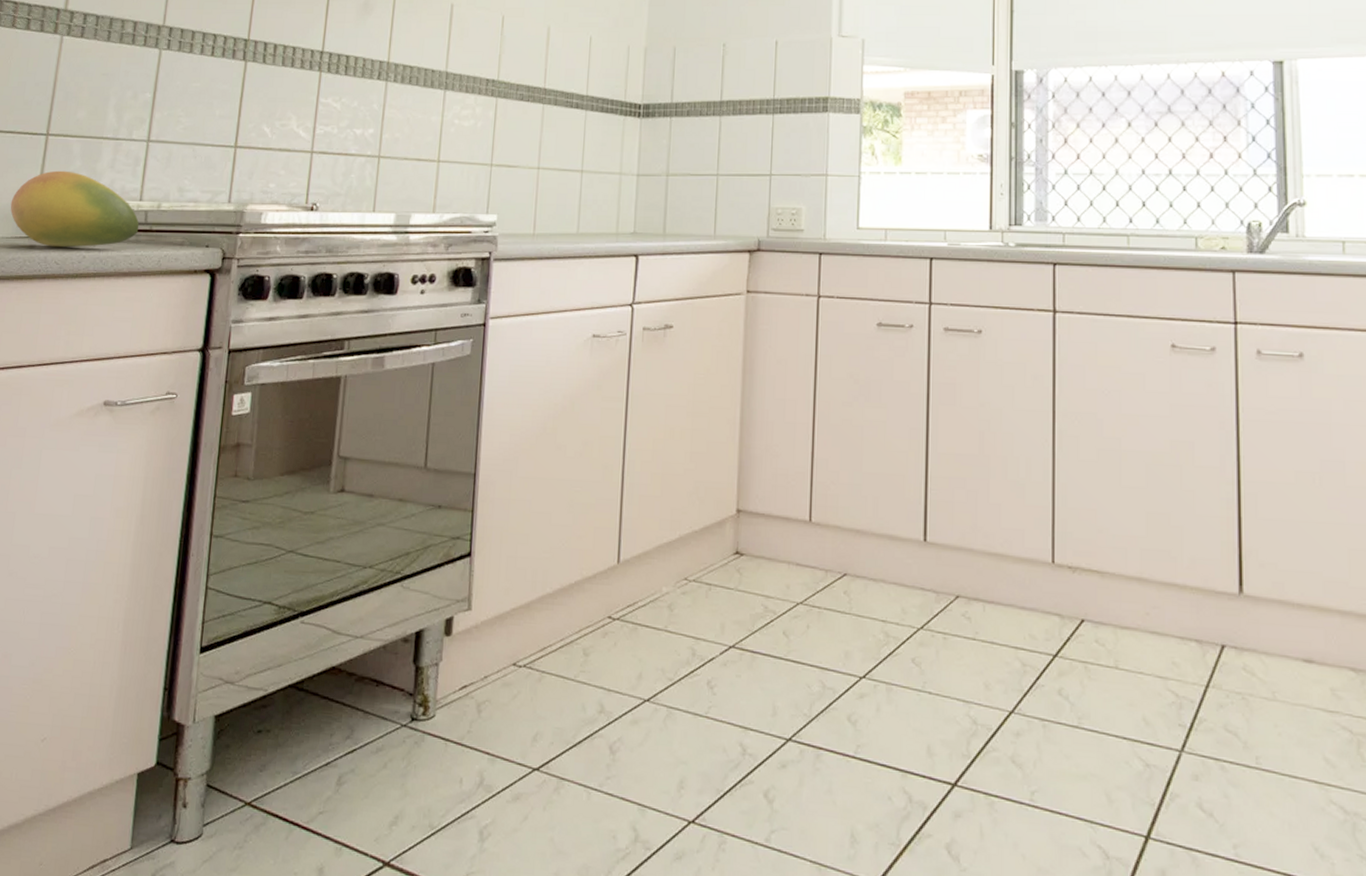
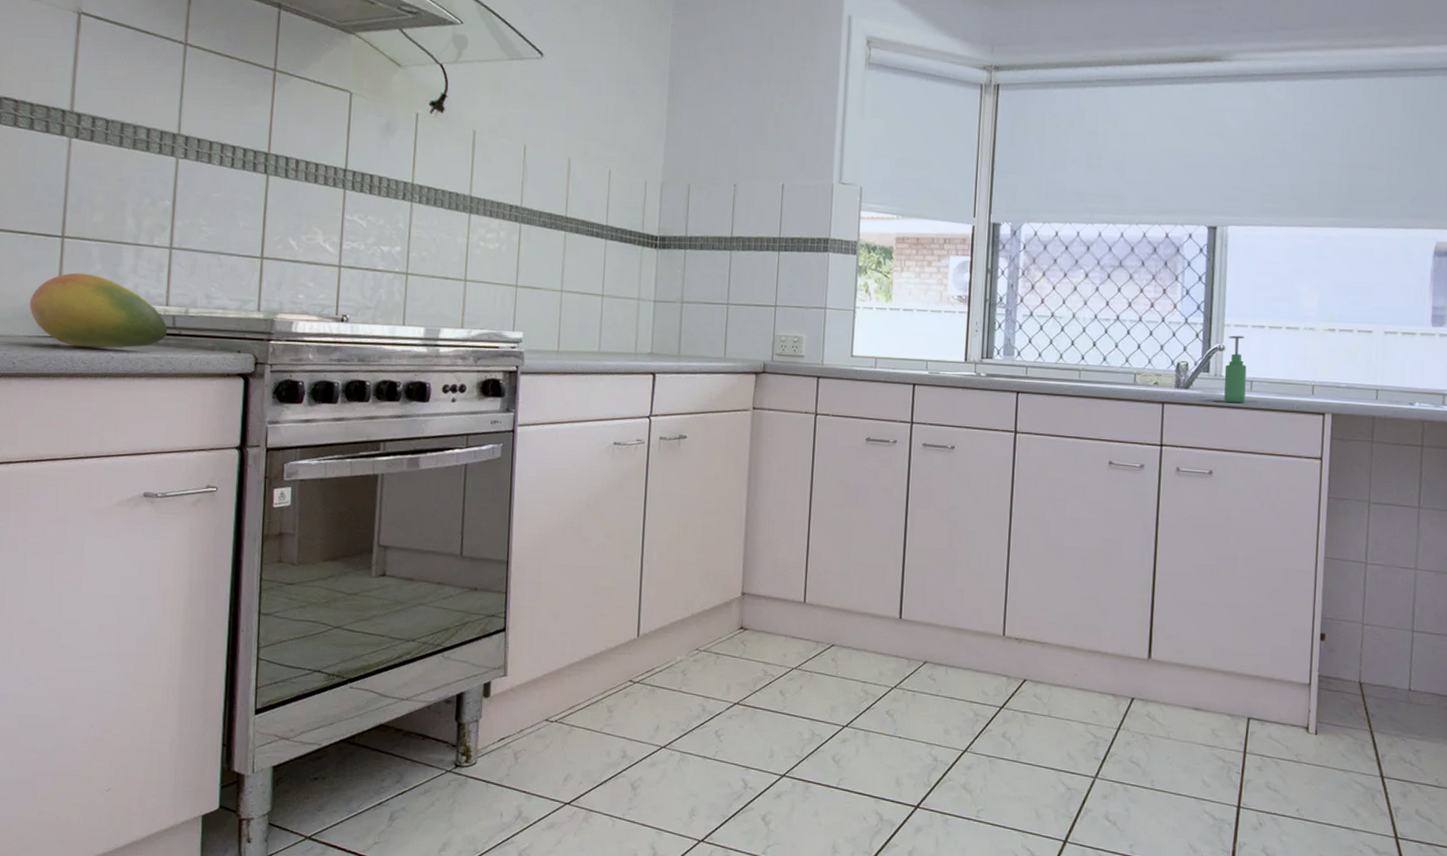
soap dispenser: none [1308,187,1338,270] -> present [1224,335,1247,404]

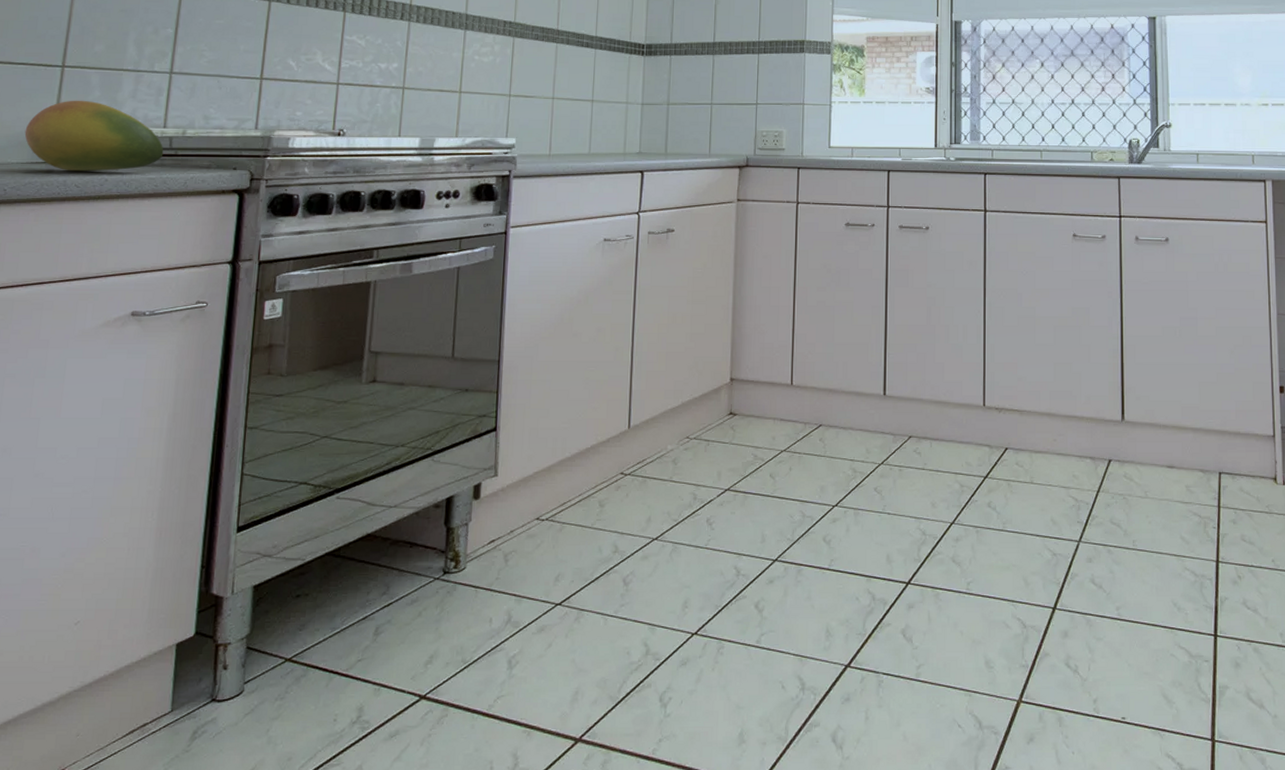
soap dispenser: present [1224,335,1247,404] -> none [1172,113,1194,175]

